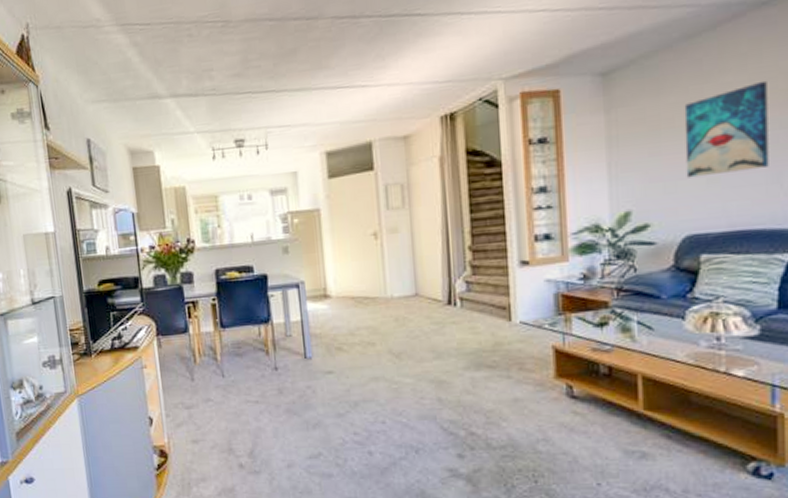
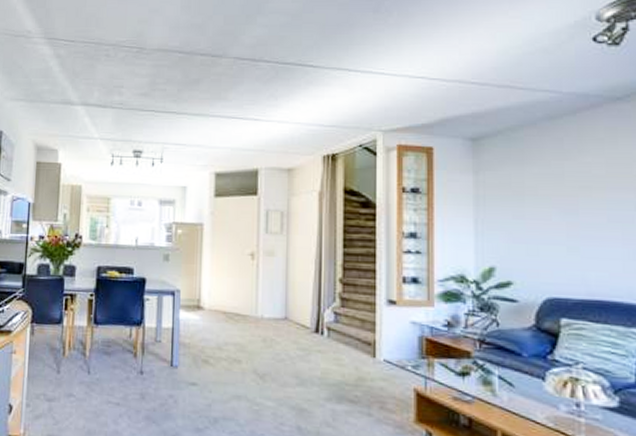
wall art: present [684,80,769,178] -> none [546,165,625,245]

